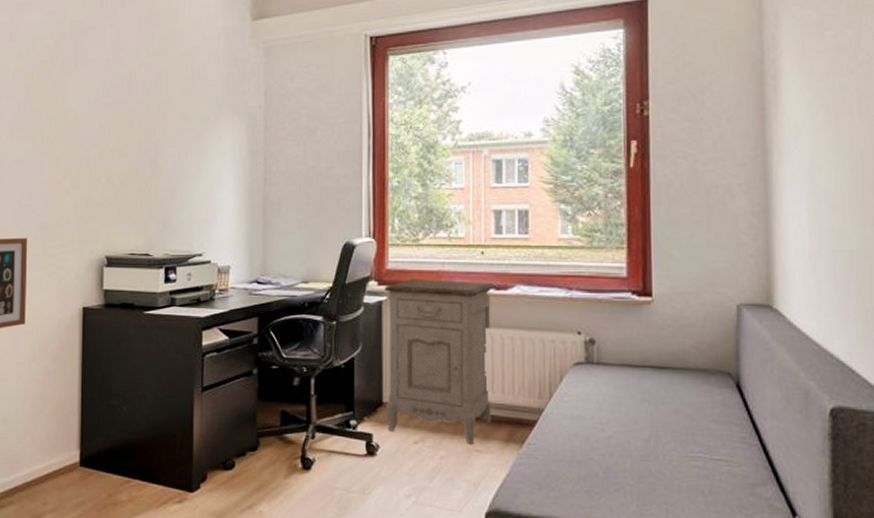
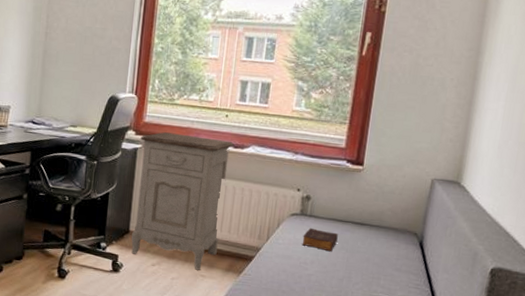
book: none [592,378,635,406] -> present [302,227,338,252]

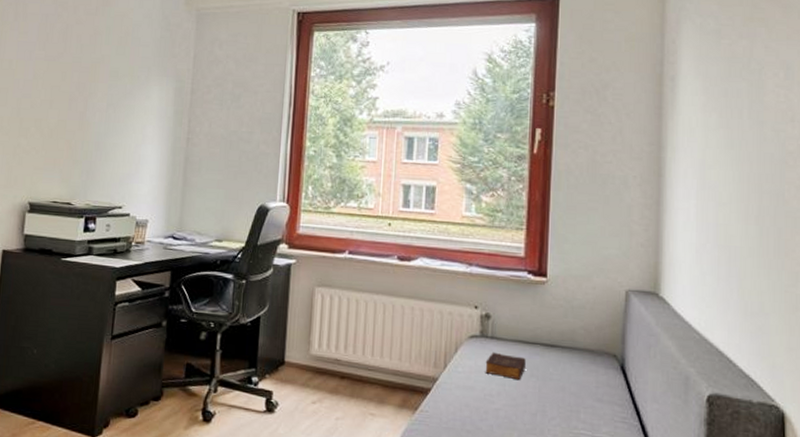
nightstand: present [131,132,234,270] -> none [286,244,399,408]

